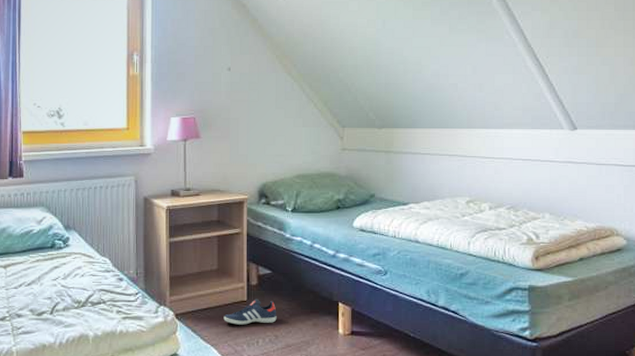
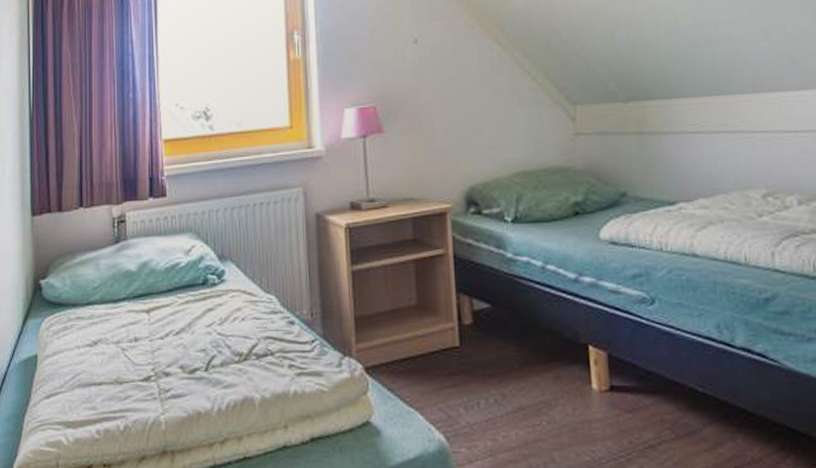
sneaker: present [223,299,277,325] -> none [429,343,503,380]

